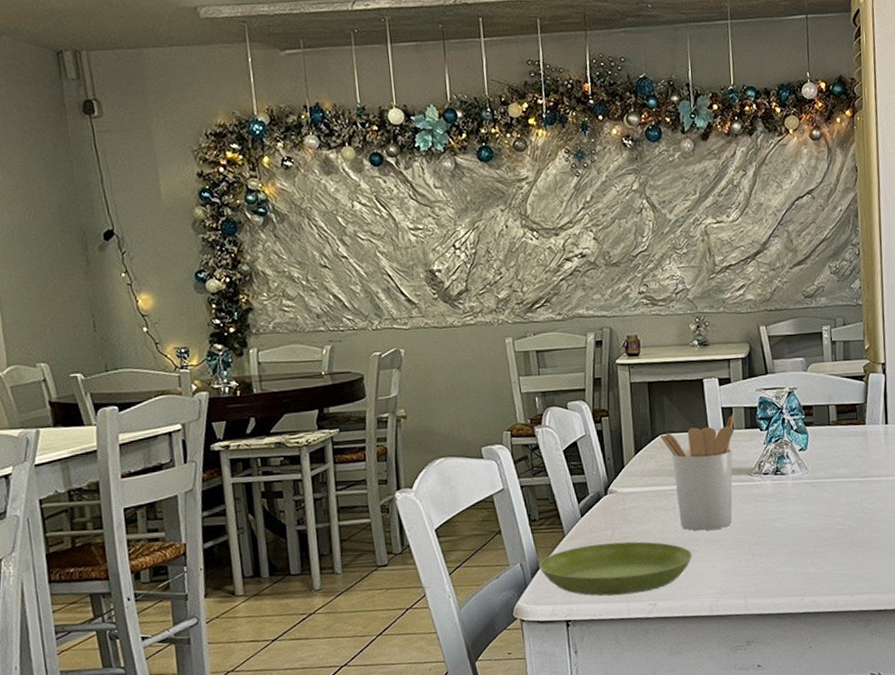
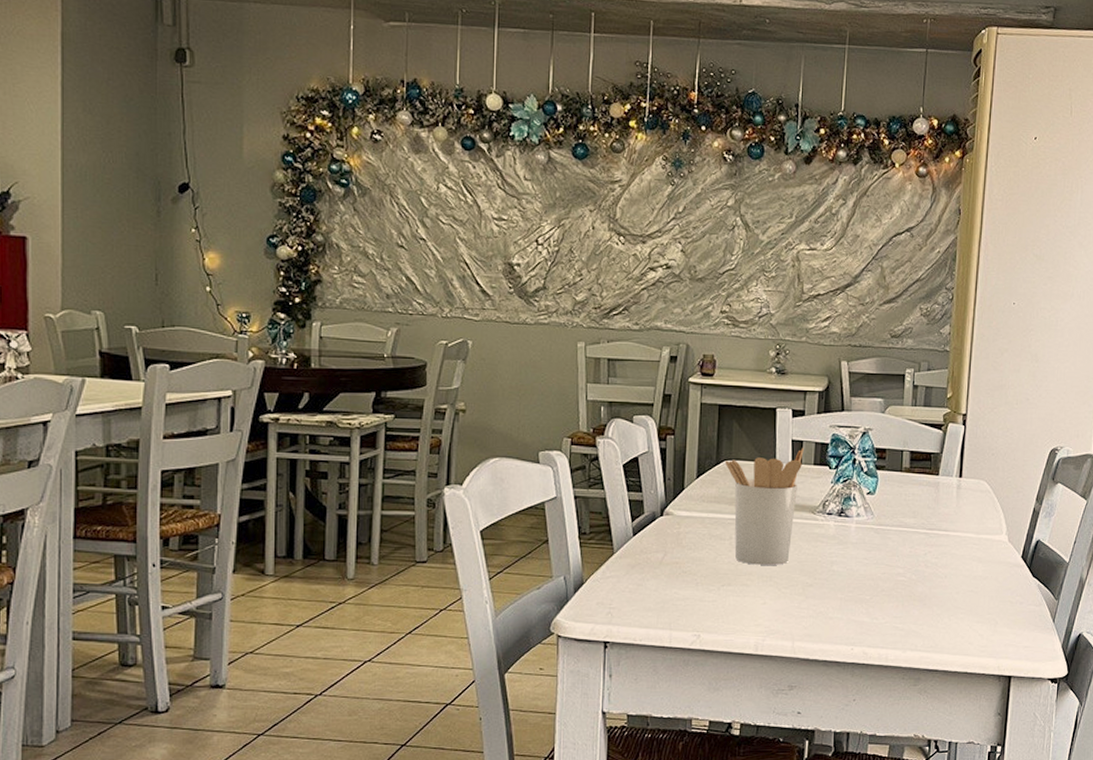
saucer: present [538,541,692,596] -> none [582,565,743,622]

